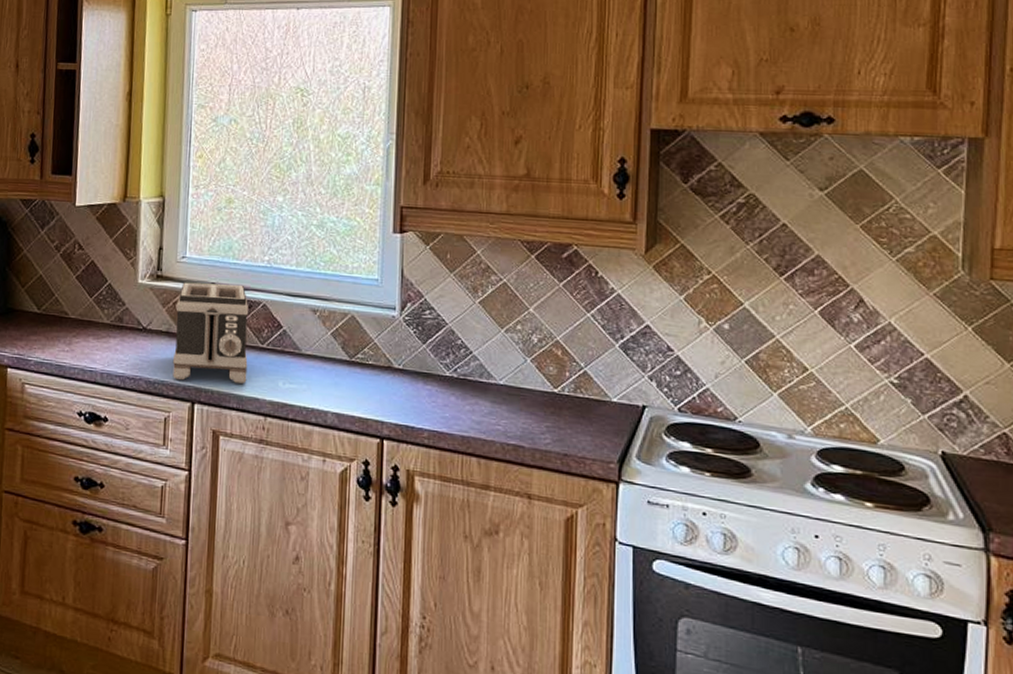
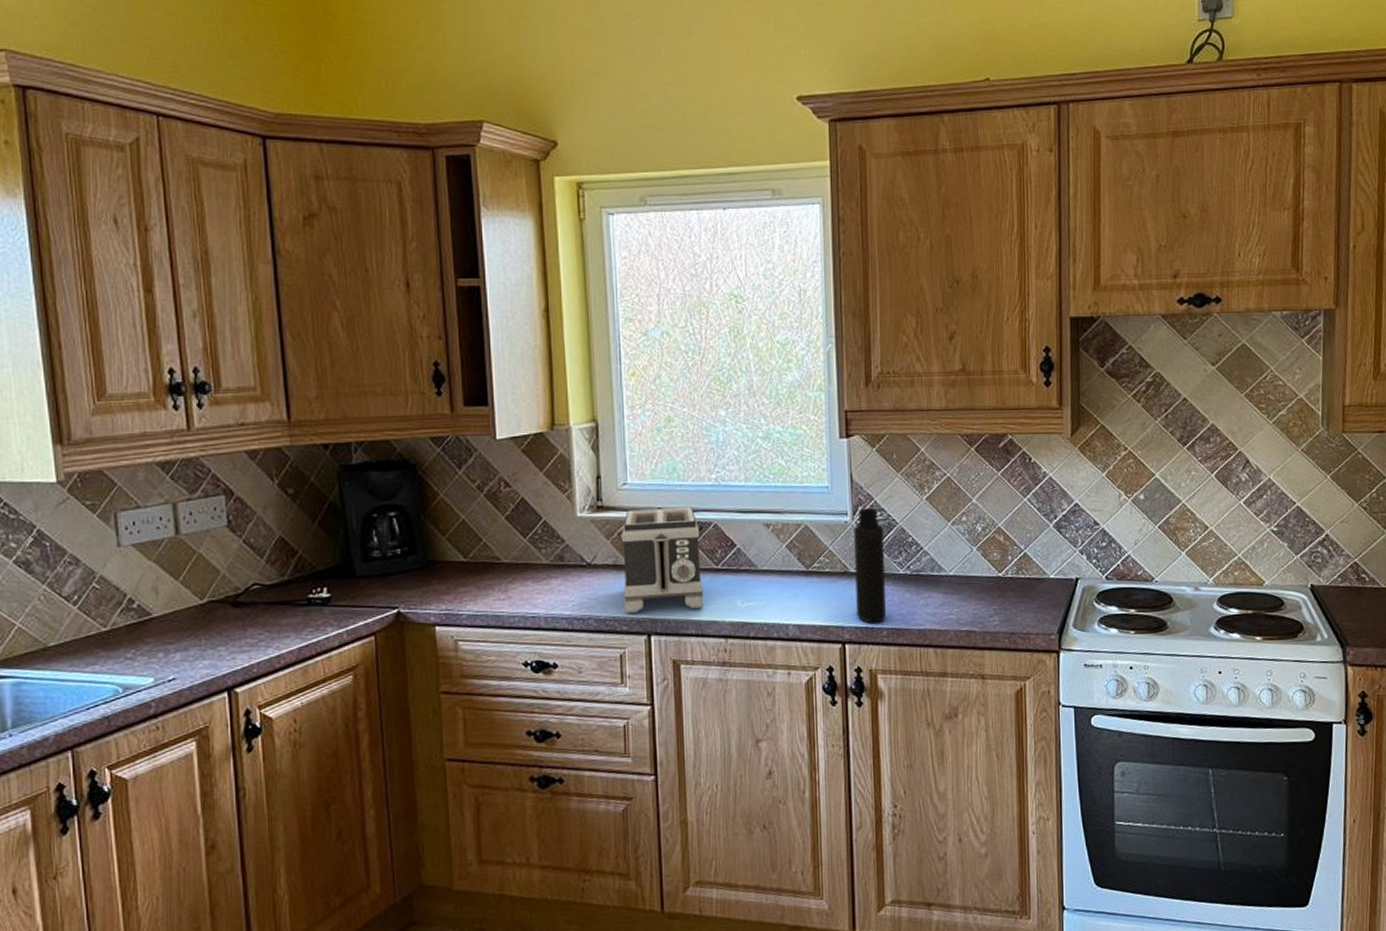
bottle: none [398,305,432,423] -> present [854,508,886,624]

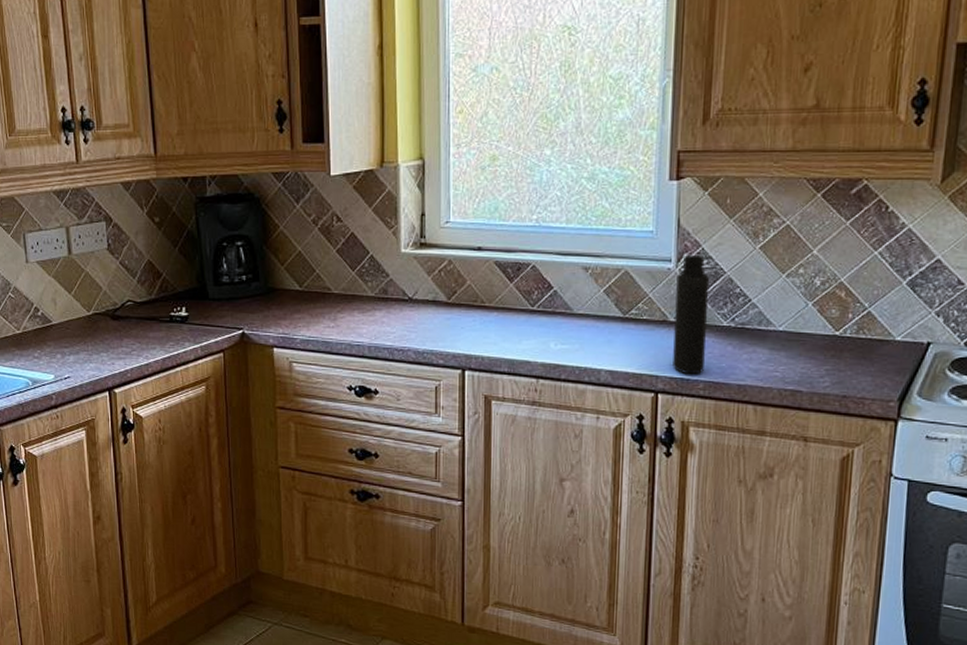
toaster: present [621,506,704,614] -> none [441,247,518,349]

